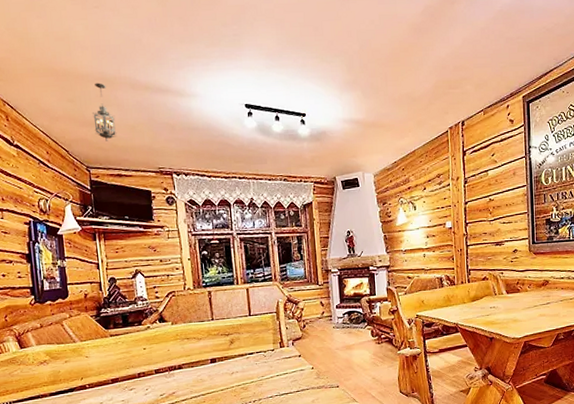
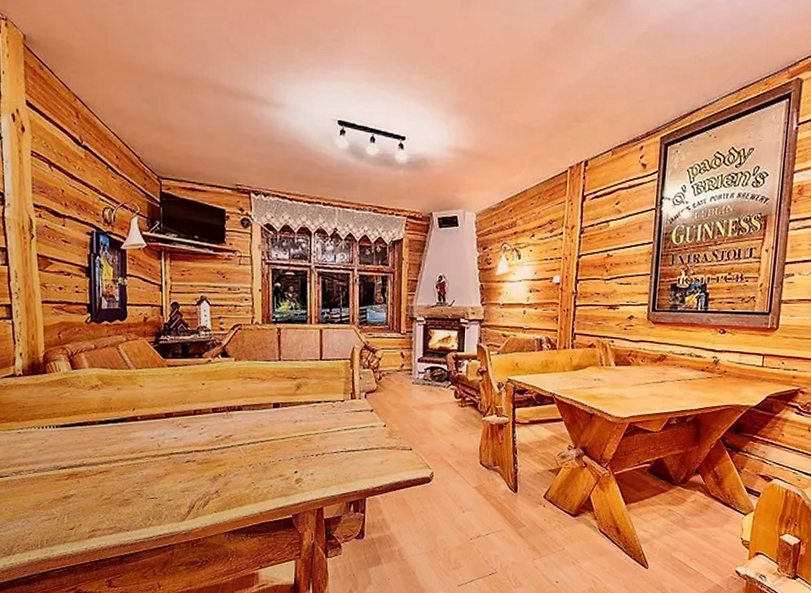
hanging lantern: present [91,82,117,141] -> none [168,83,194,150]

